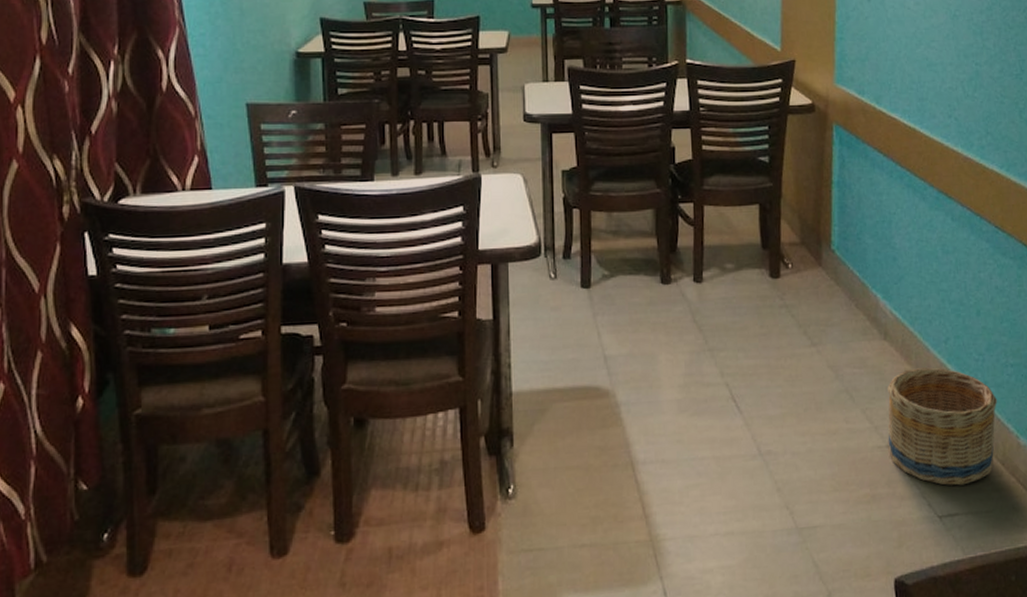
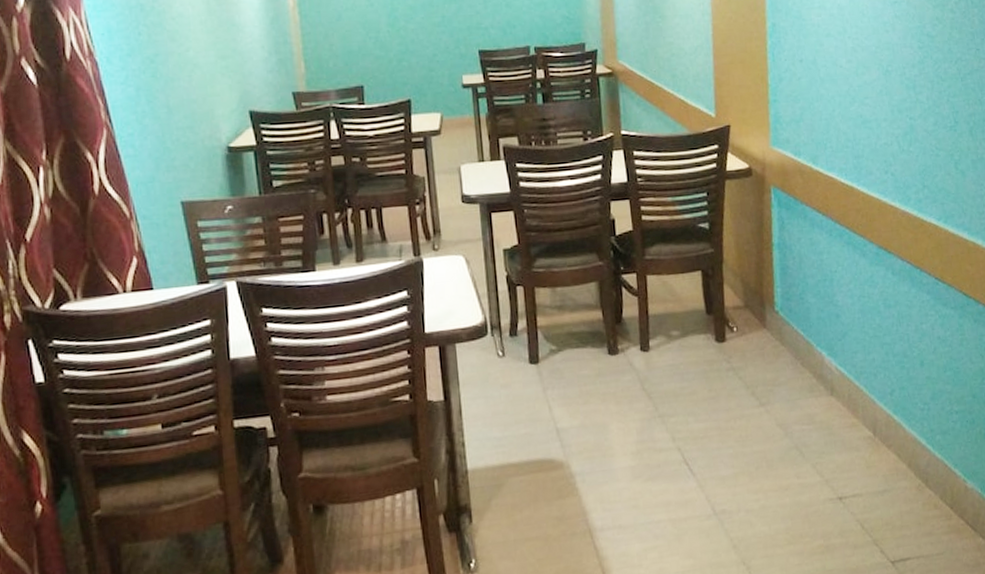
basket: present [887,367,997,486] -> none [836,419,944,532]

